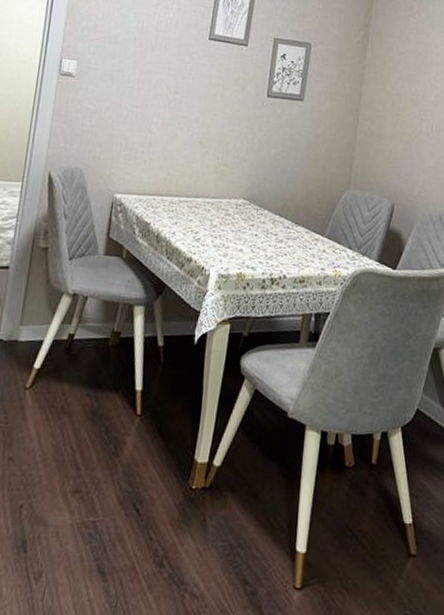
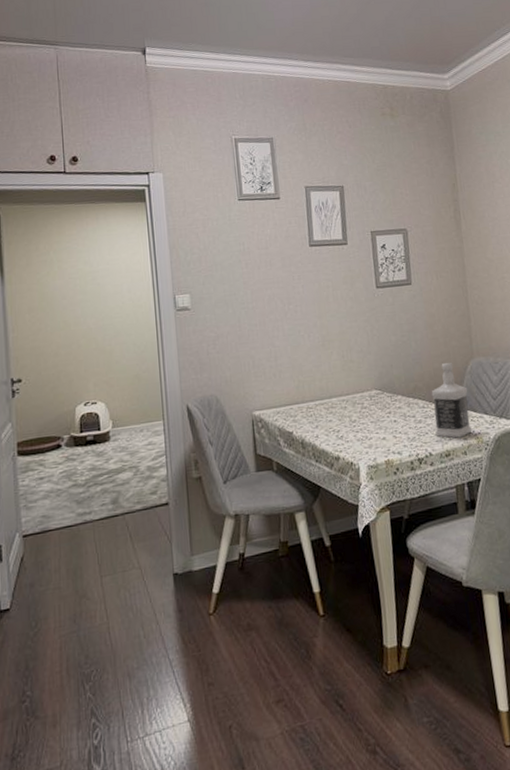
bottle: none [294,187,337,267] -> present [431,362,471,439]

